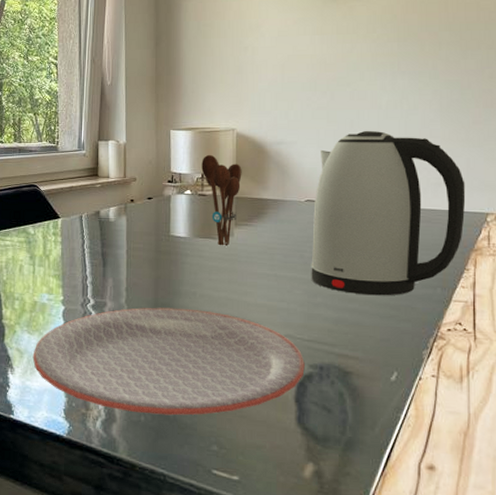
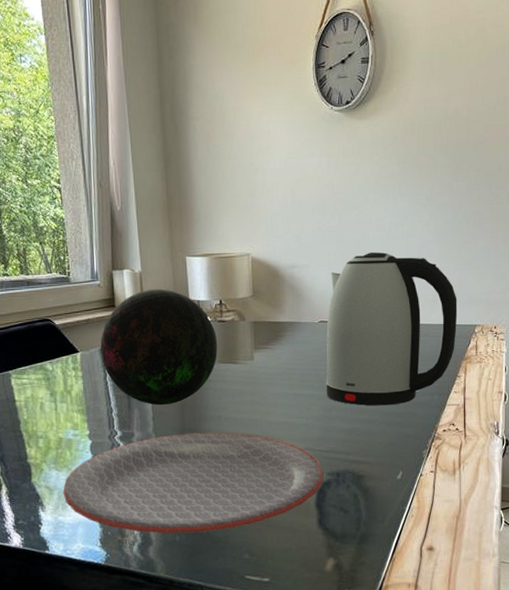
decorative orb: none [81,160,196,277] -> present [100,288,217,406]
utensil holder: present [201,154,242,246] -> none [219,280,259,370]

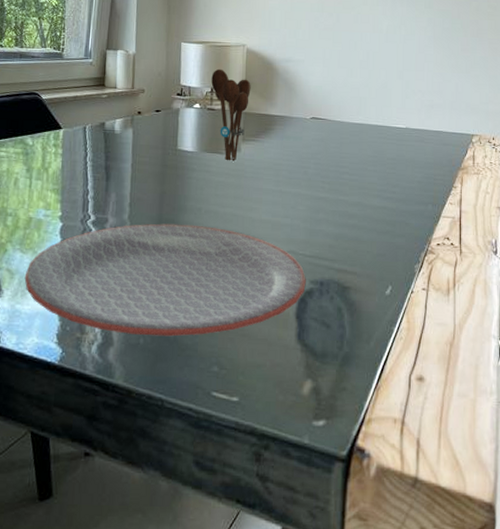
decorative orb: present [100,288,217,406] -> none [84,71,205,192]
utensil holder: none [219,280,259,370] -> present [211,68,251,161]
kettle: present [326,251,458,406] -> none [314,52,454,212]

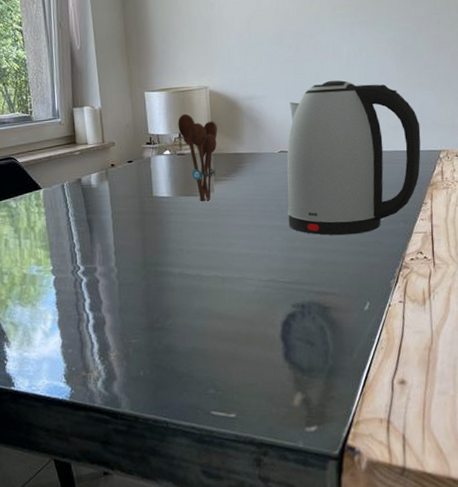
plate: present [24,223,306,337] -> none [27,265,288,369]
kettle: none [314,52,454,212] -> present [286,80,421,236]

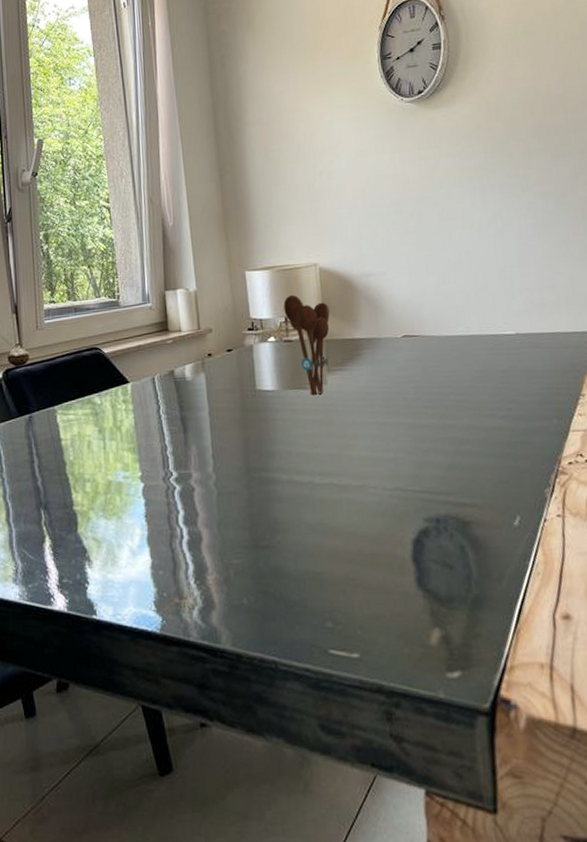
kettle: present [286,80,421,236] -> none [412,252,574,435]

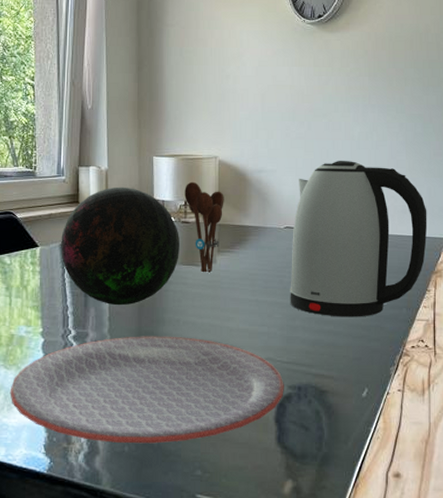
plate: none [112,470,420,595] -> present [9,336,284,444]
decorative orb: none [152,308,285,441] -> present [61,186,179,306]
kettle: none [412,252,574,435] -> present [290,160,428,317]

